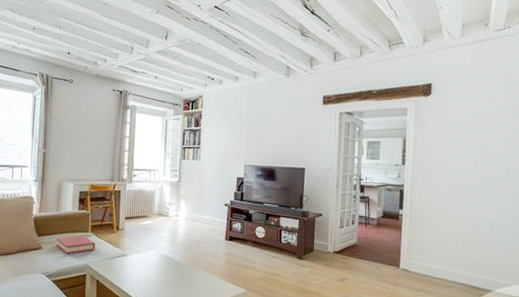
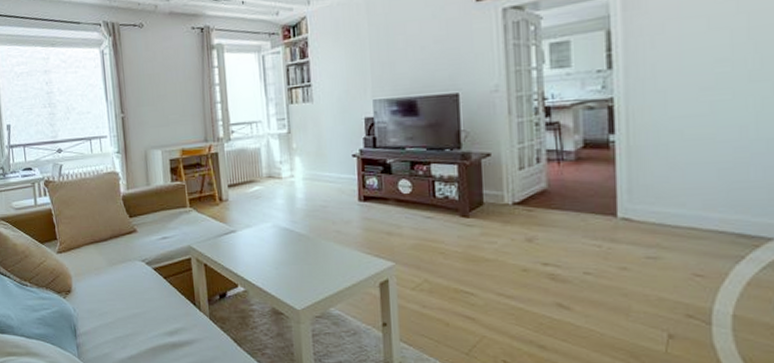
hardback book: present [56,235,96,255] -> none [151,212,198,236]

